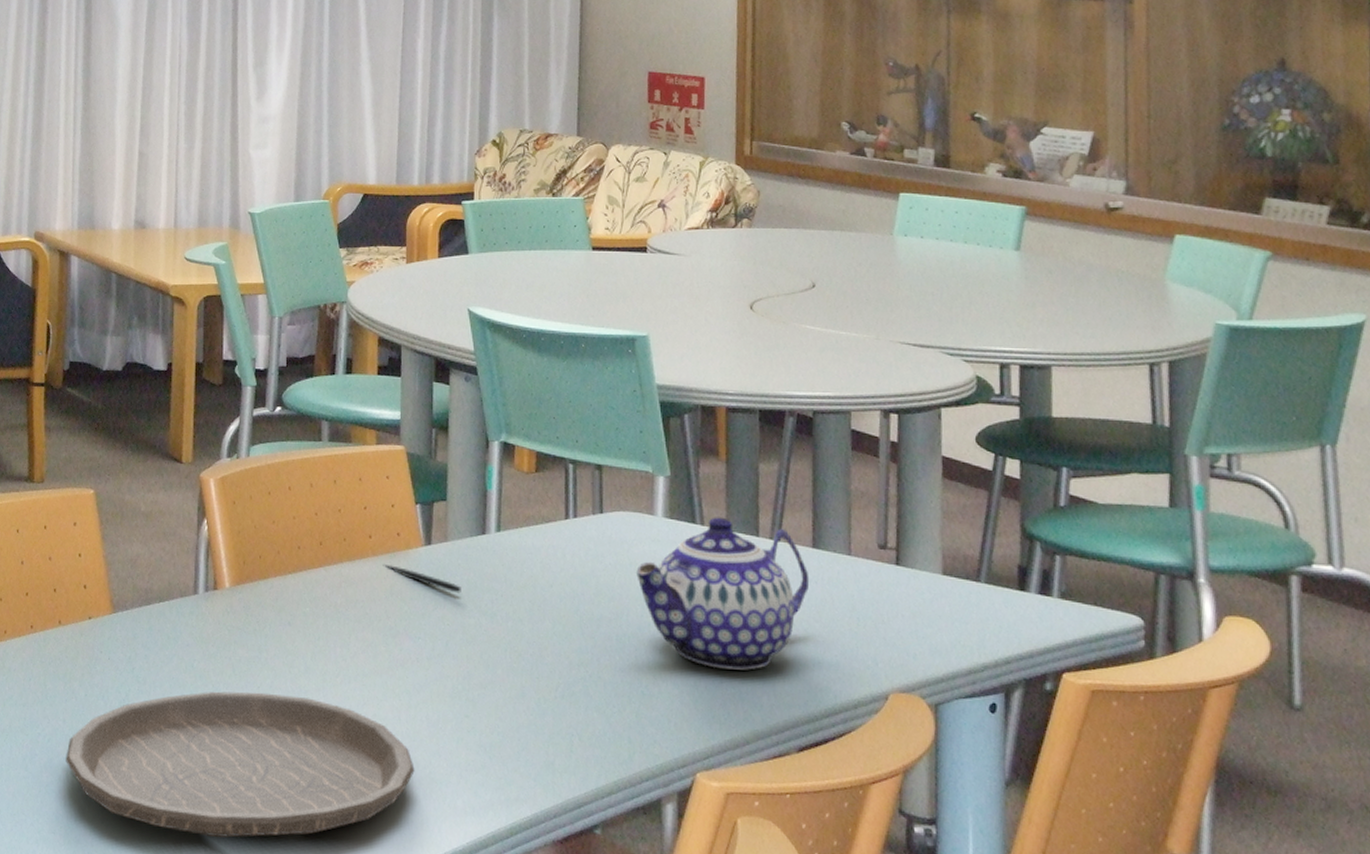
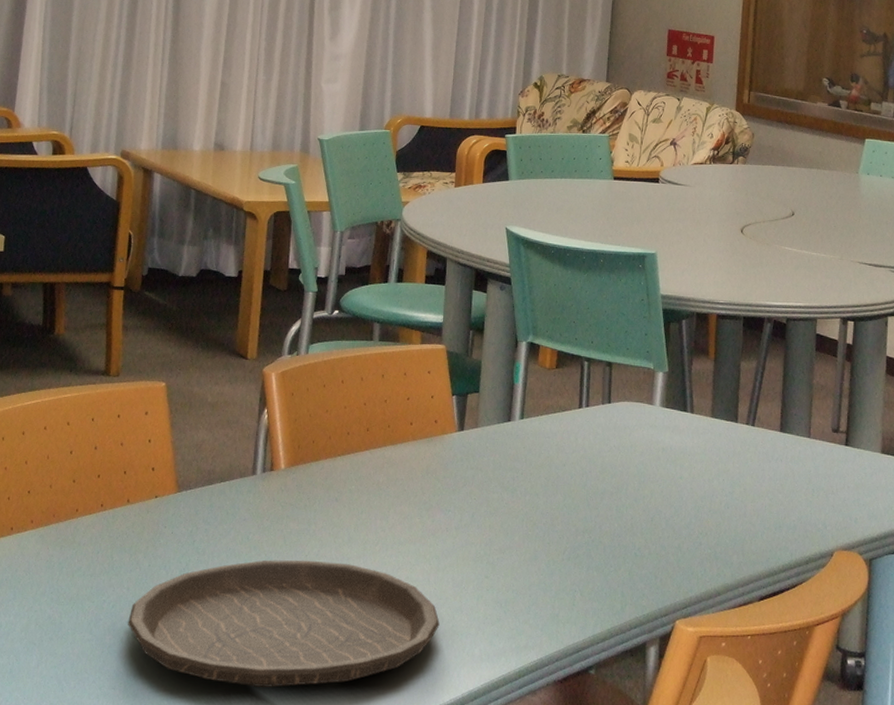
pen: present [383,563,461,594] -> none [421,447,488,472]
teapot: present [636,517,810,670] -> none [636,406,776,534]

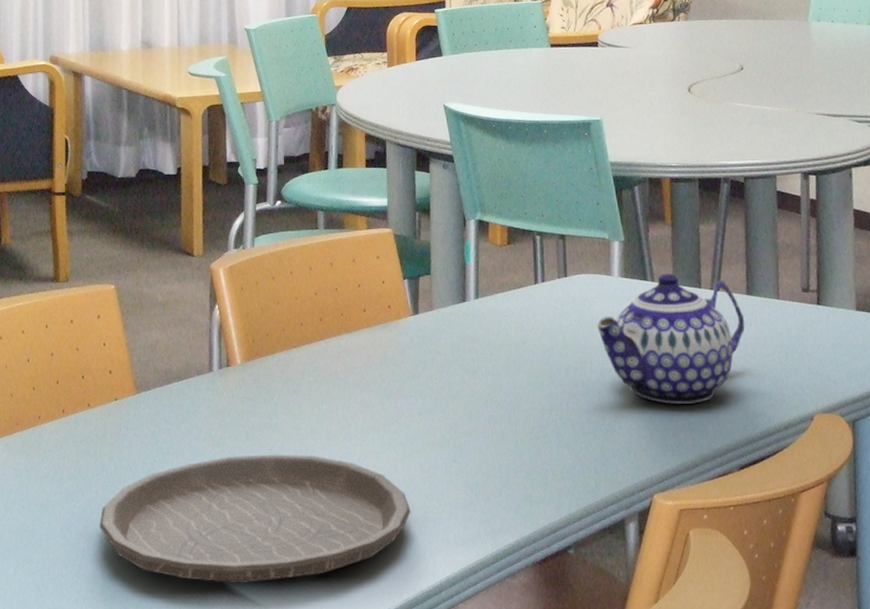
teapot: none [636,406,776,534] -> present [597,273,745,404]

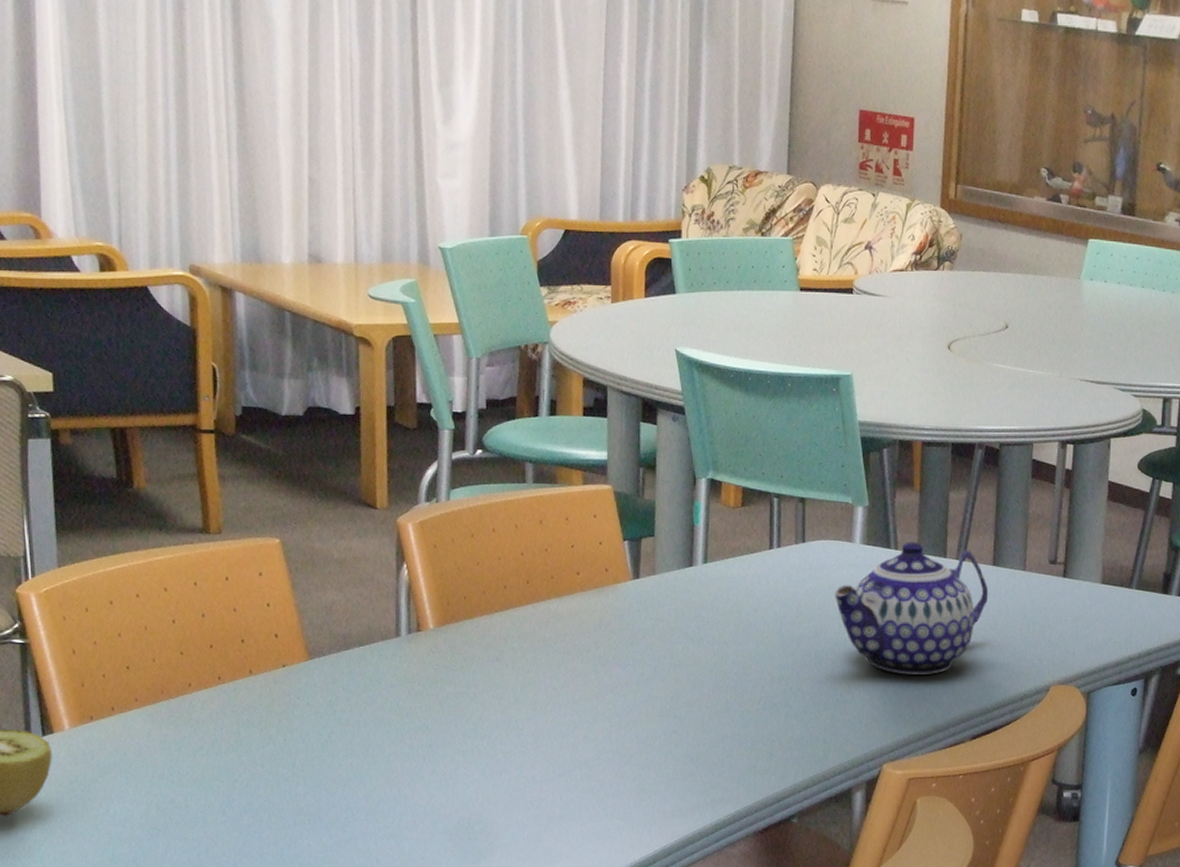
plate: present [99,454,411,584] -> none [266,724,625,859]

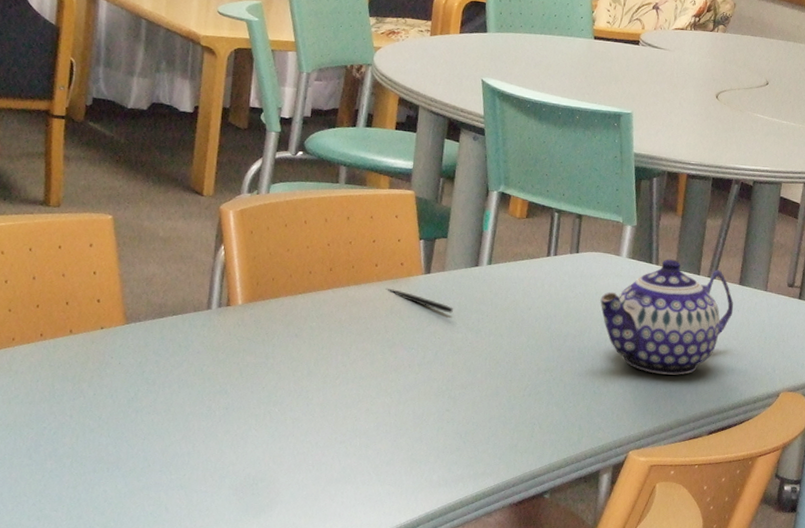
pen: none [591,598,669,622] -> present [385,287,453,313]

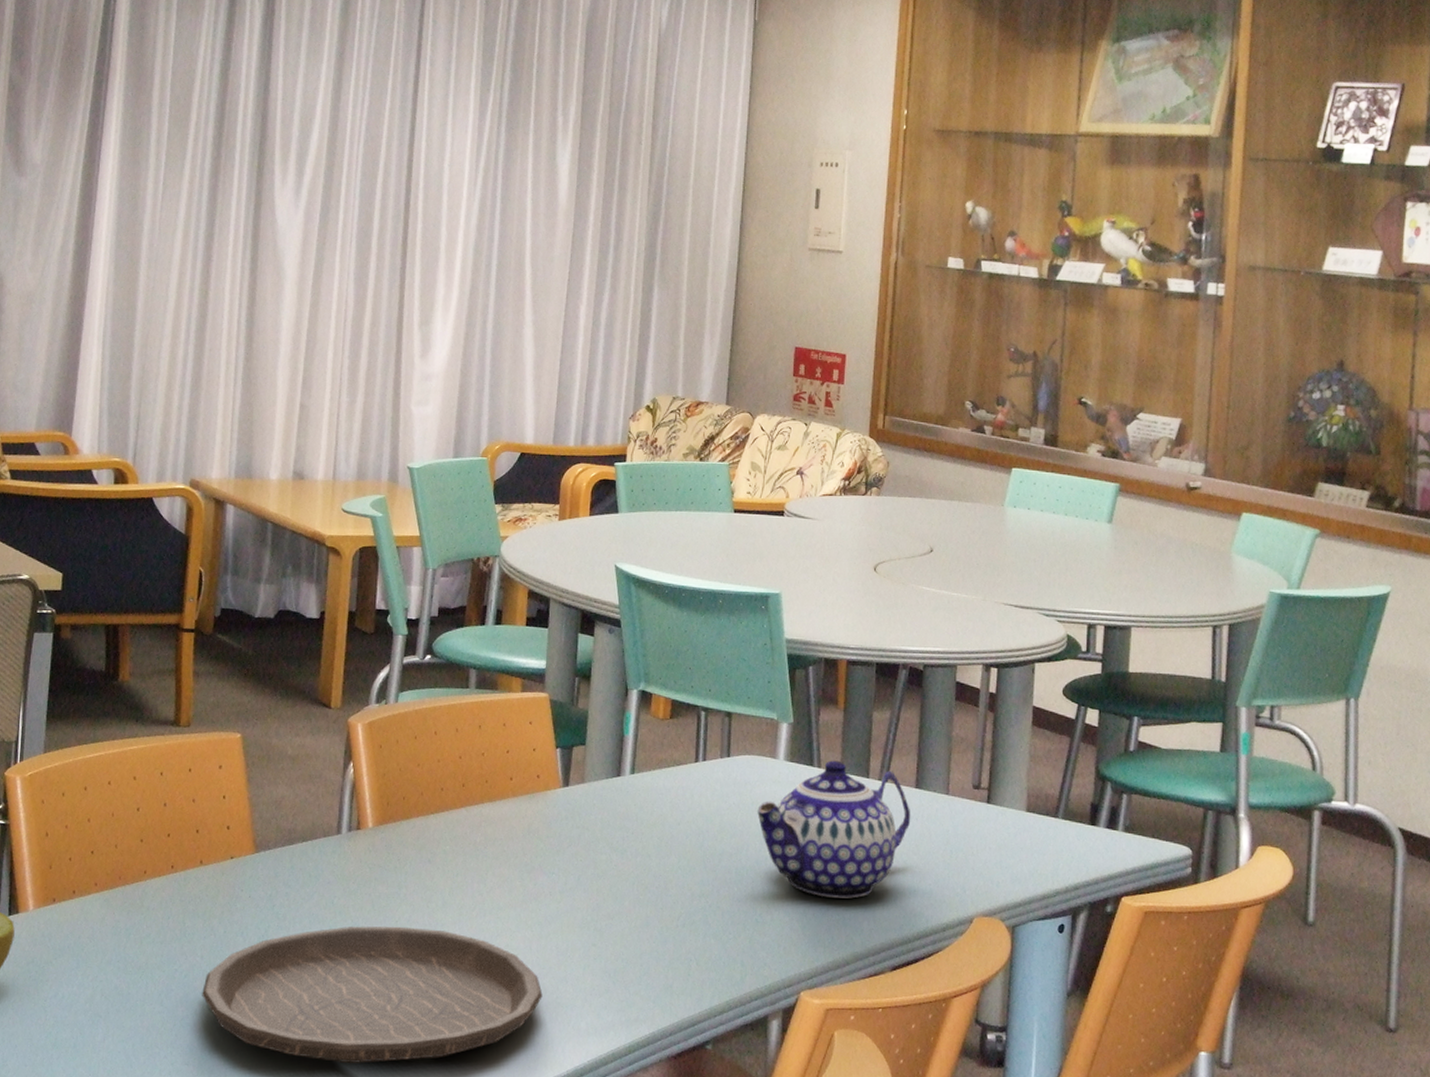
plate: none [71,391,399,511] -> present [202,926,543,1064]
pen: present [385,287,453,313] -> none [522,804,595,832]

